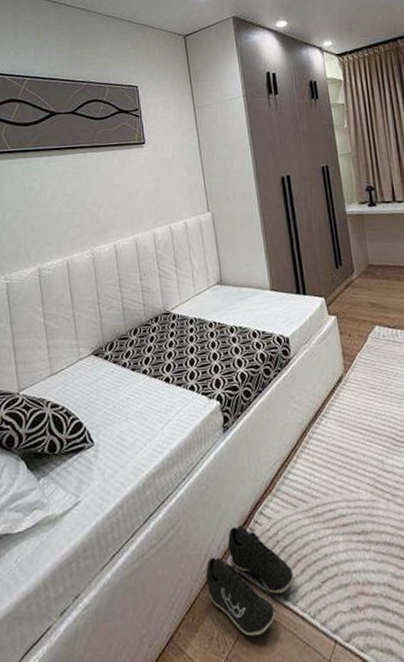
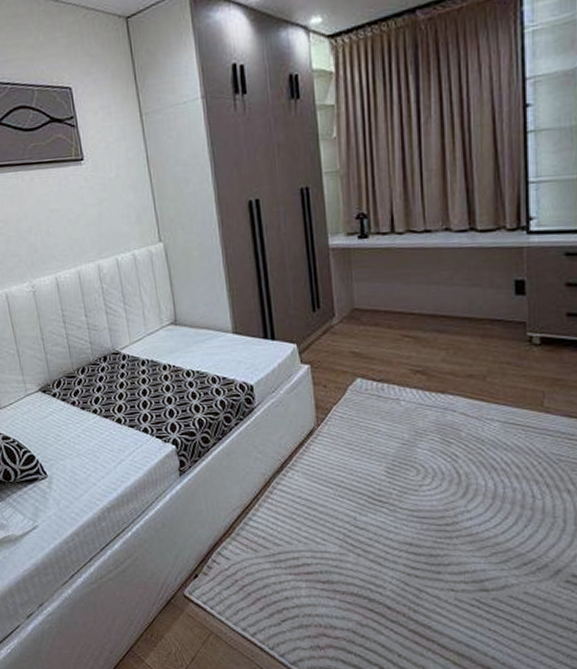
sneaker: present [205,525,294,637] -> none [163,562,253,657]

